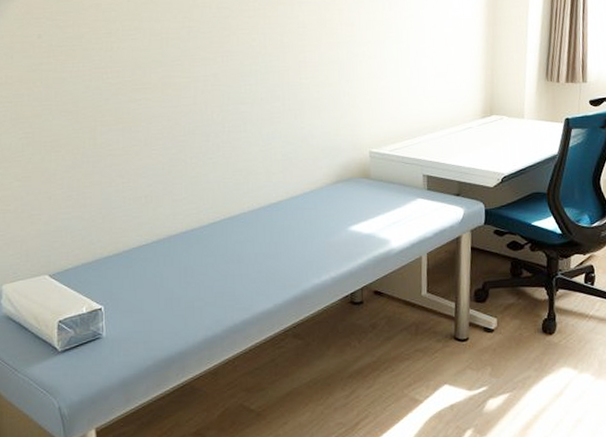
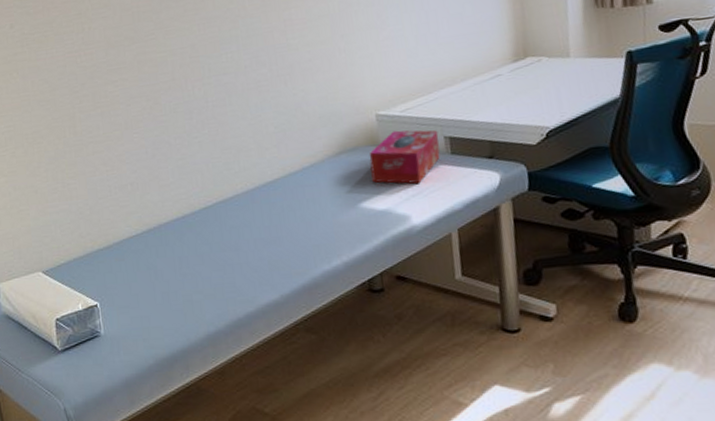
tissue box: none [361,166,419,214] -> present [369,130,440,184]

